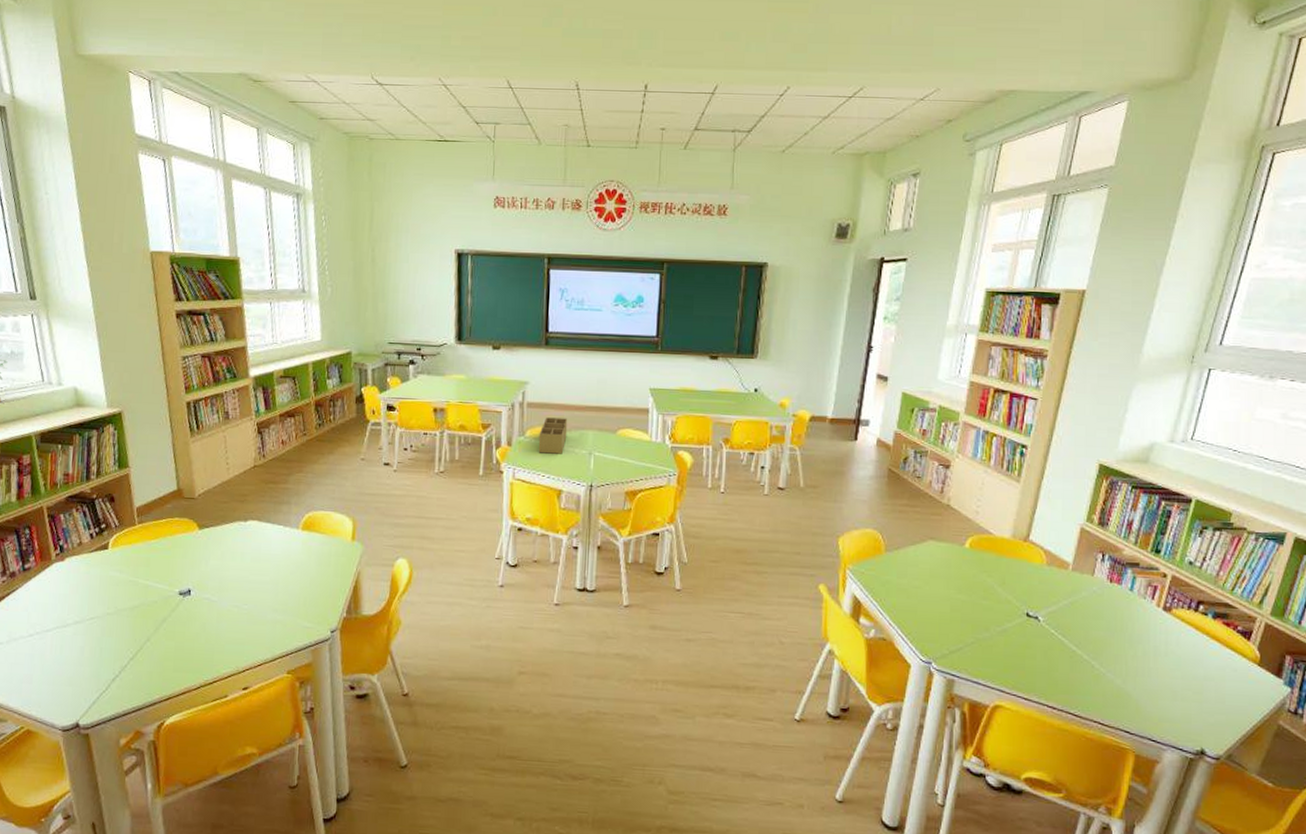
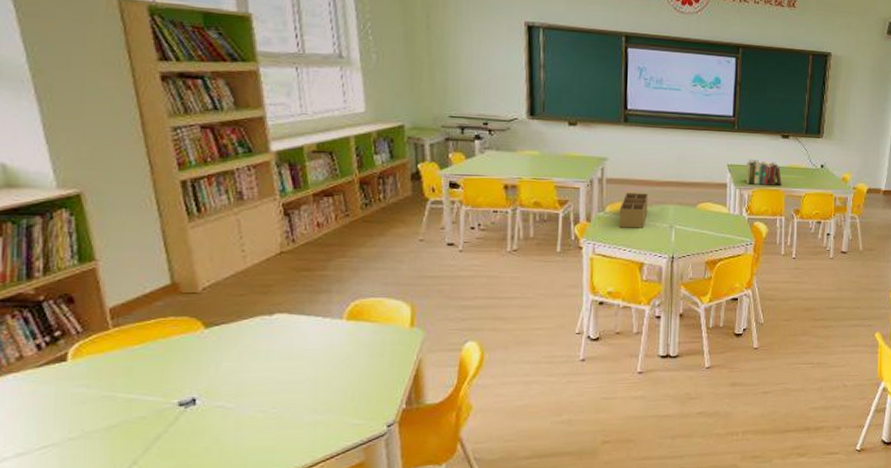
books: none [669,381,709,412] -> present [745,158,782,186]

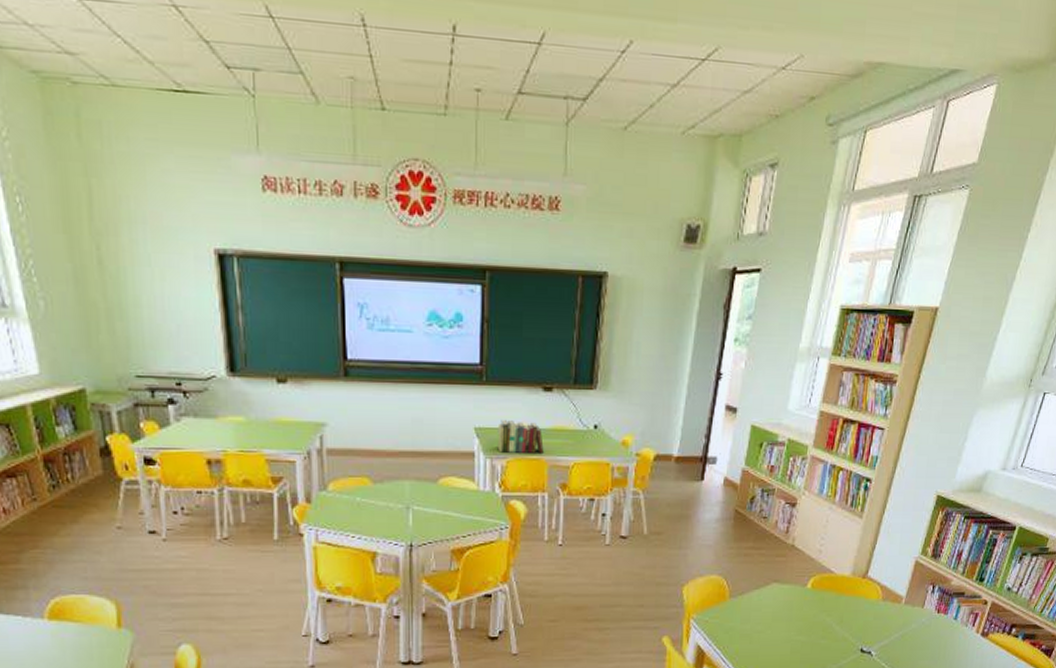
desk organizer: present [619,193,649,228] -> none [344,466,379,510]

